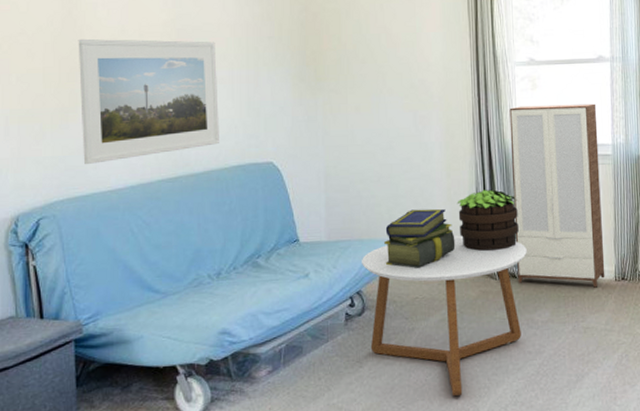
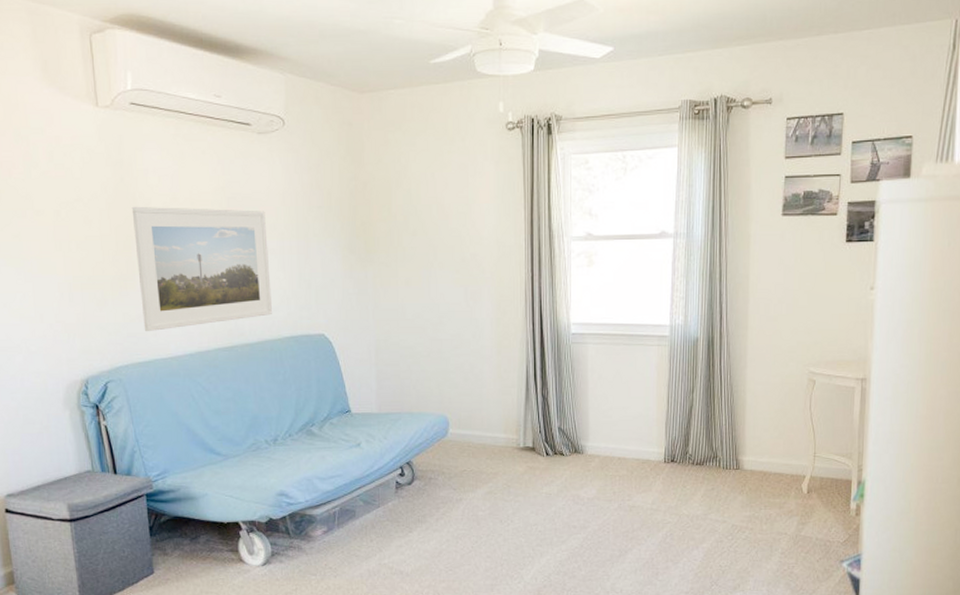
coffee table: present [362,235,527,396] -> none [412,412,576,563]
stack of books: present [383,208,456,268] -> none [433,385,504,442]
potted plant: present [457,189,519,252] -> none [506,368,568,429]
cabinet: present [509,103,605,288] -> none [563,282,656,468]

